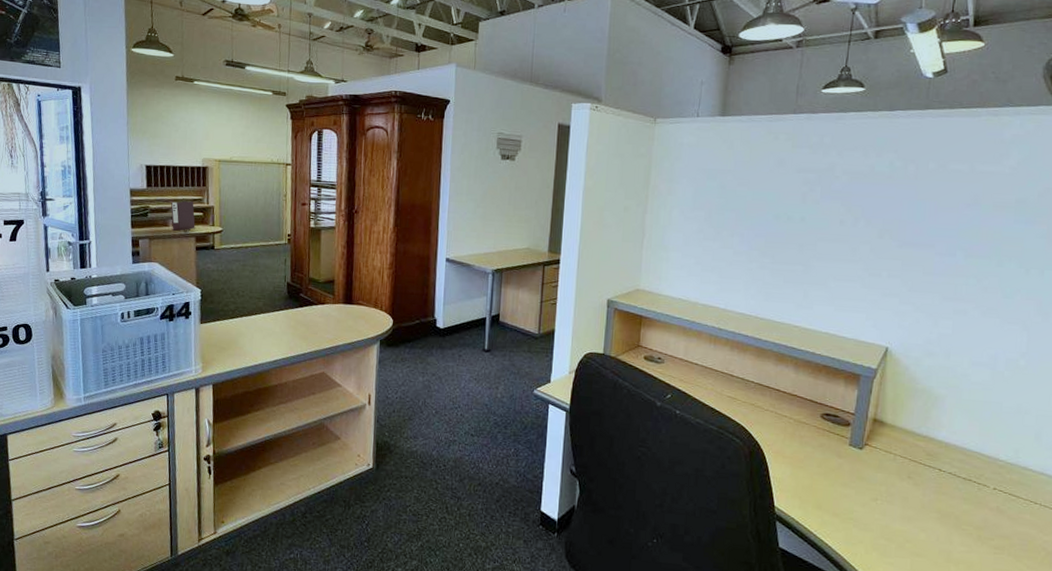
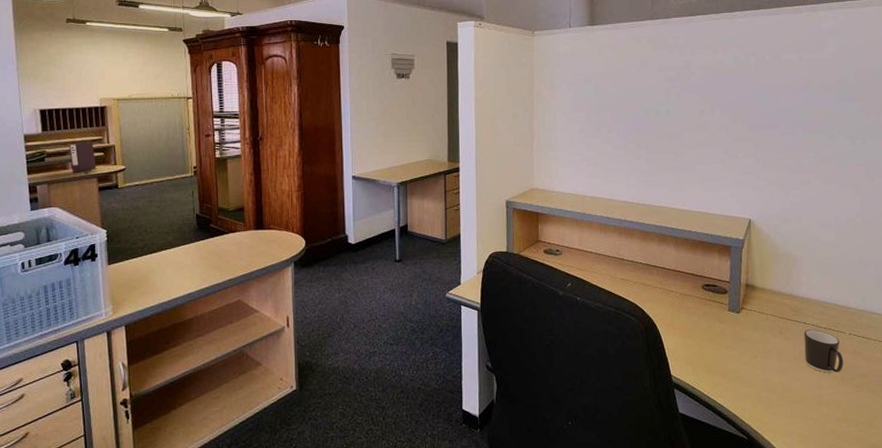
mug: none [935,477,982,530] -> present [804,329,843,373]

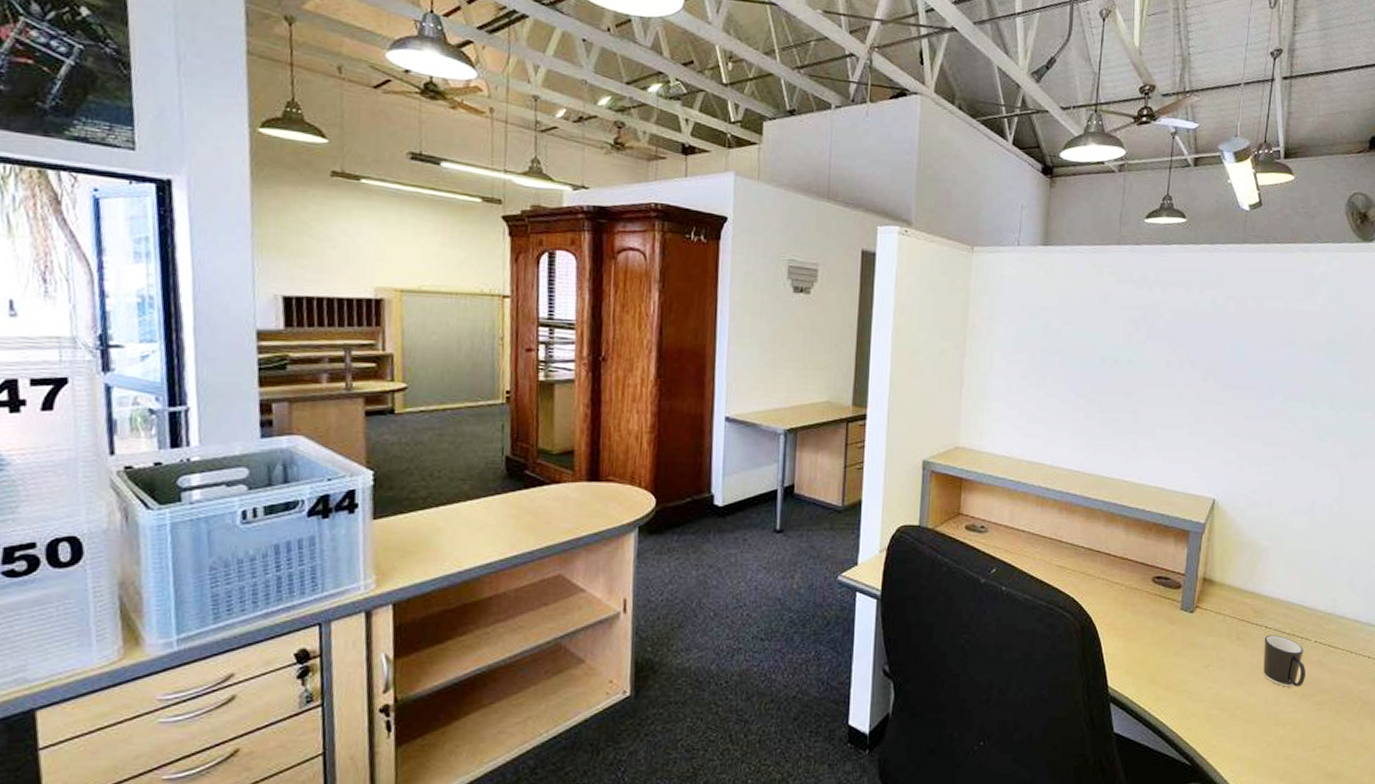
binder: present [69,141,96,174] -> none [324,346,364,391]

